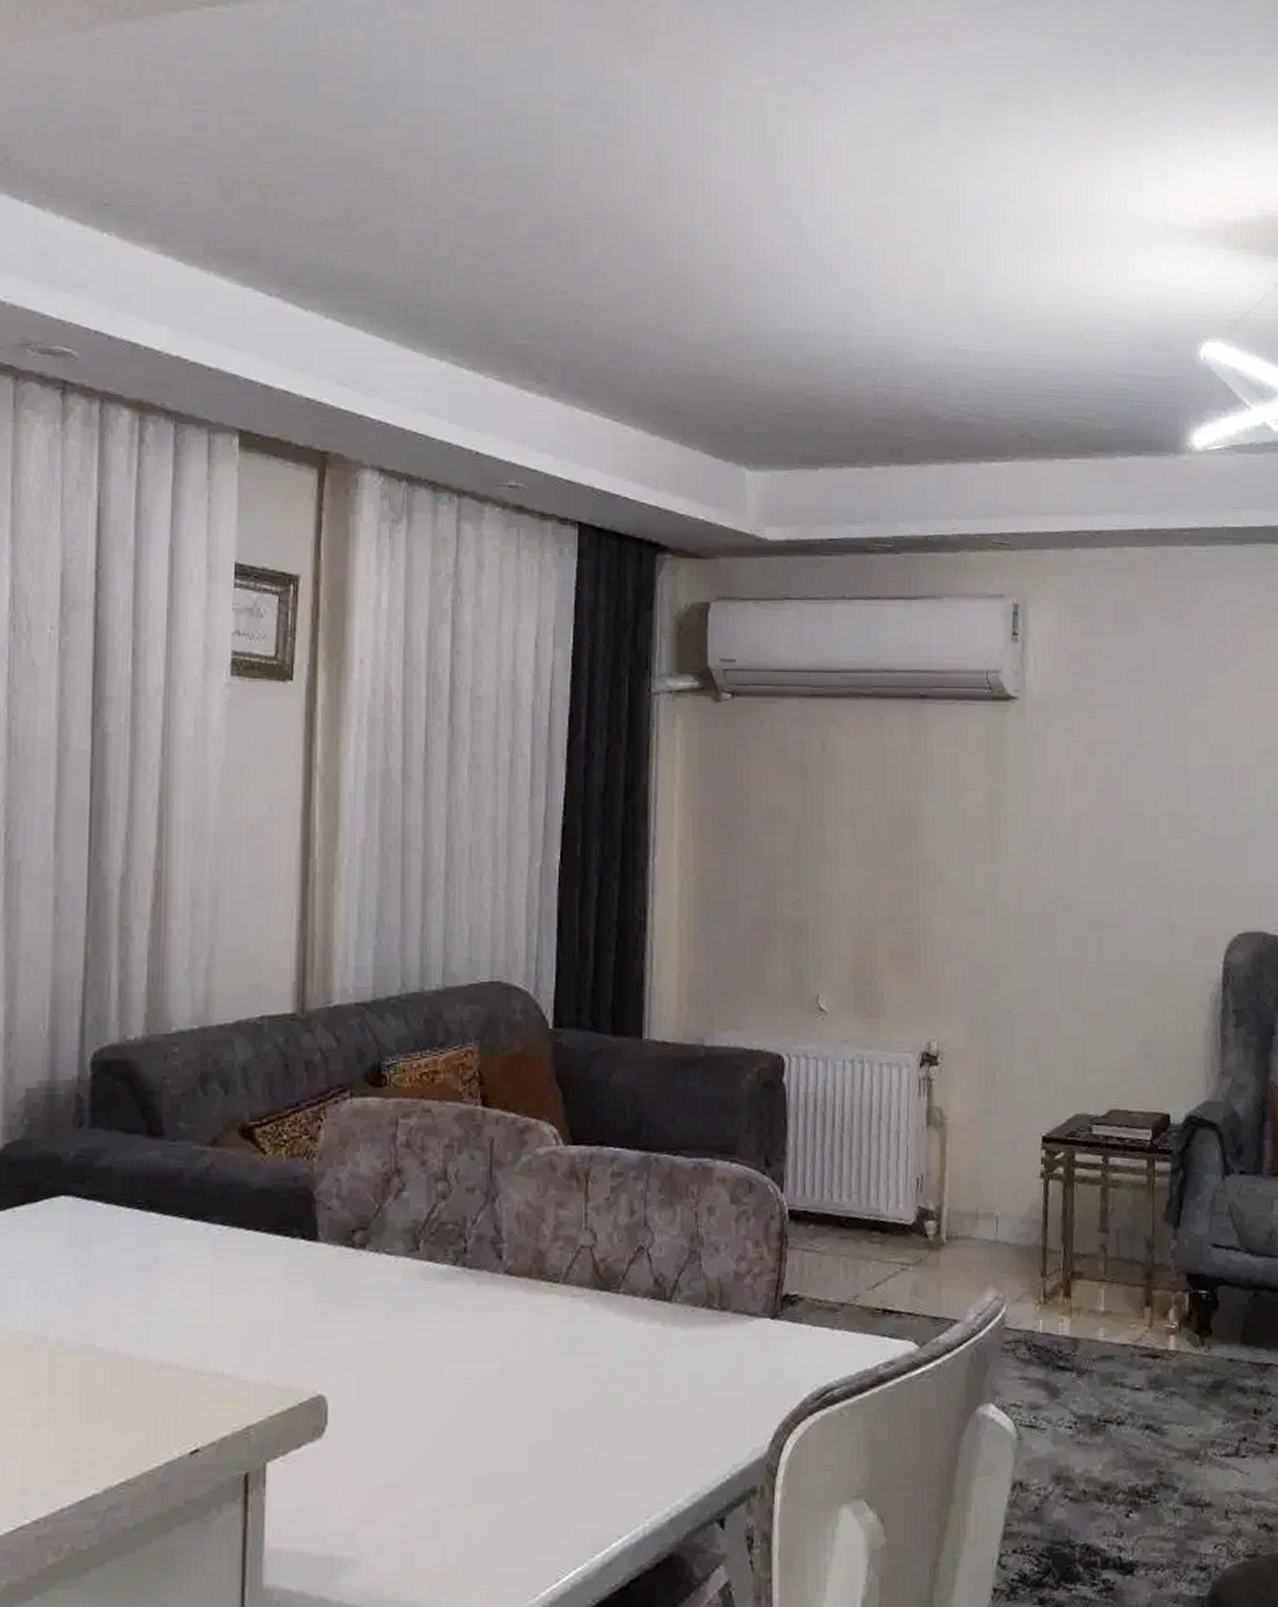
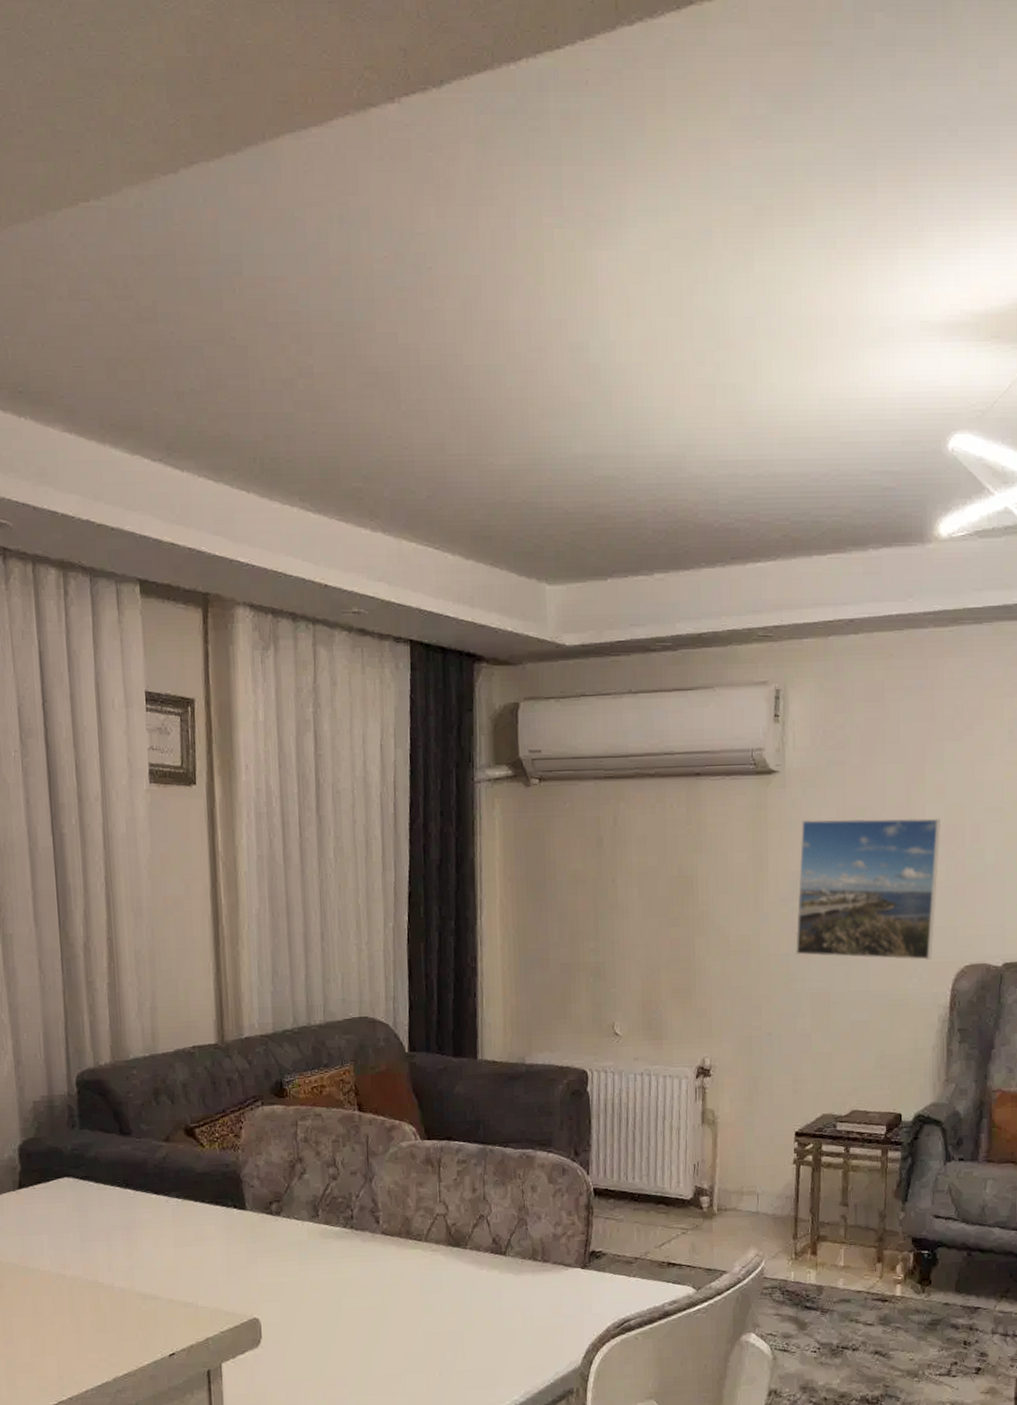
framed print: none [1040,754,1205,927] -> present [795,818,941,961]

